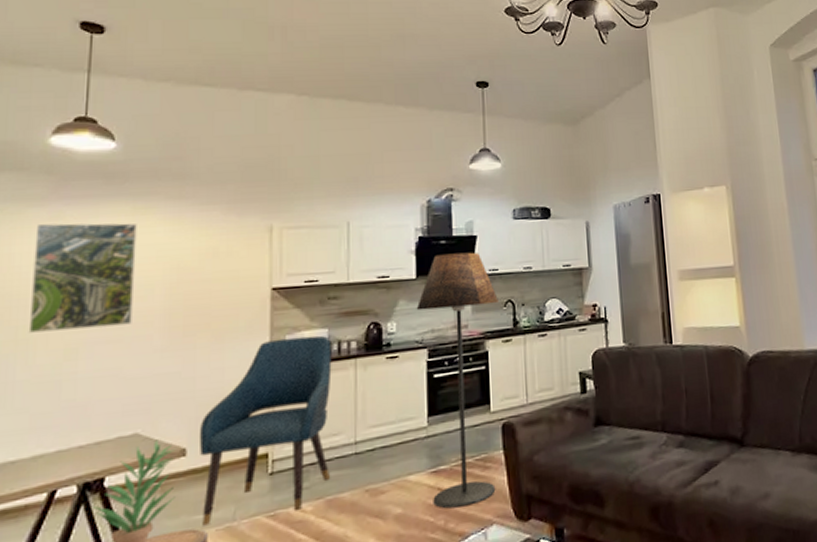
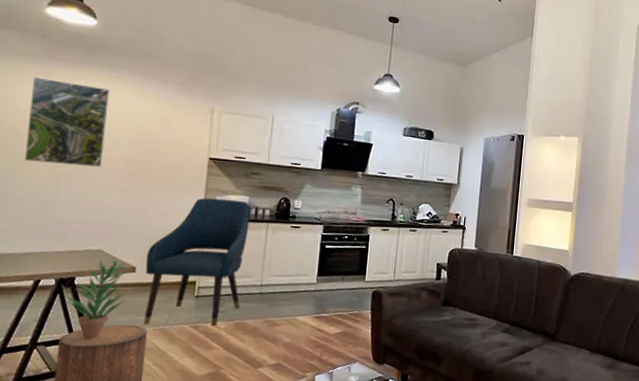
floor lamp: present [416,252,498,509] -> none [314,153,383,346]

